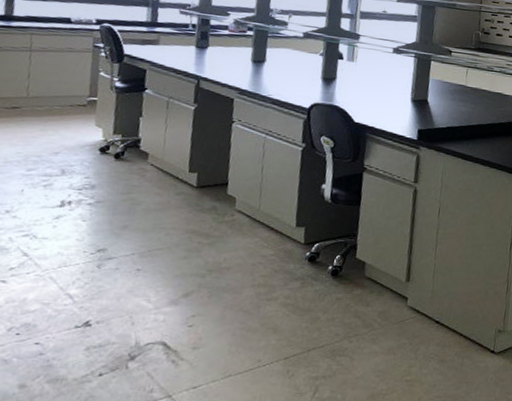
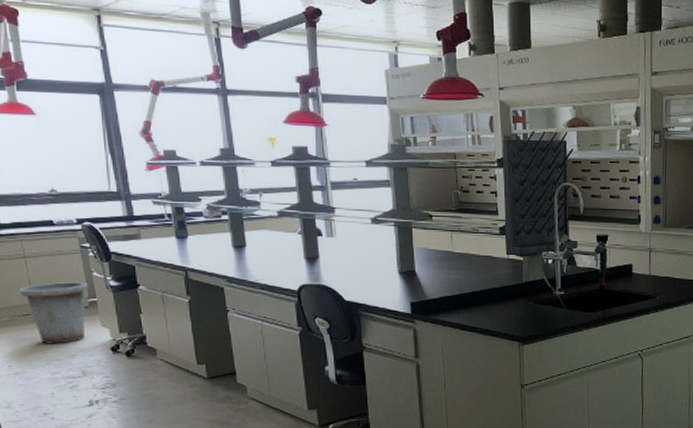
trash can: none [14,78,92,140] -> present [19,282,88,344]

